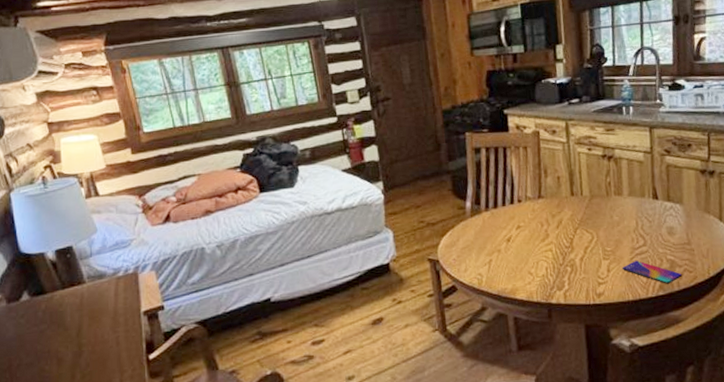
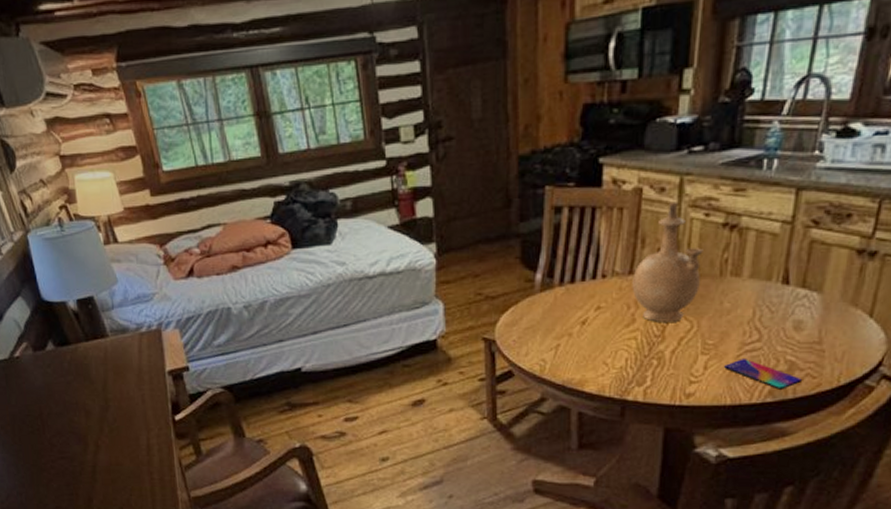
vase: none [541,140,593,236] -> present [632,202,703,322]

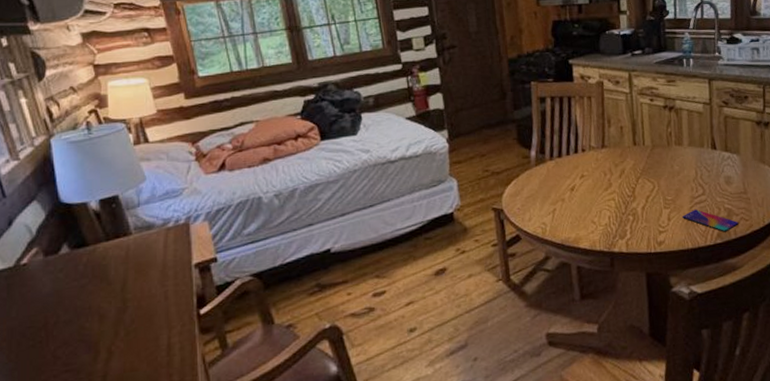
vase: present [632,202,703,322] -> none [605,91,655,185]

